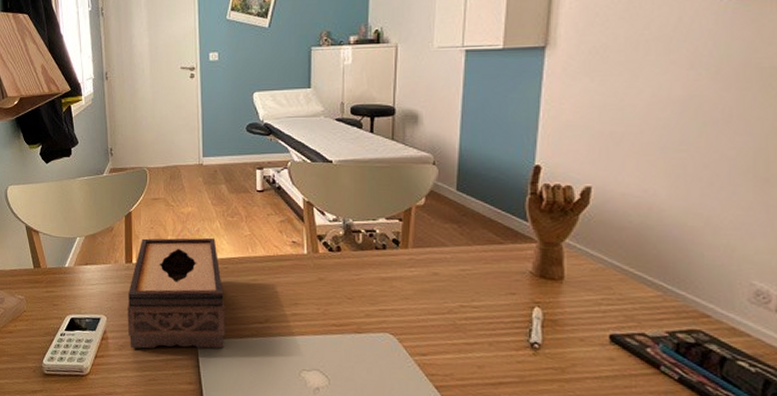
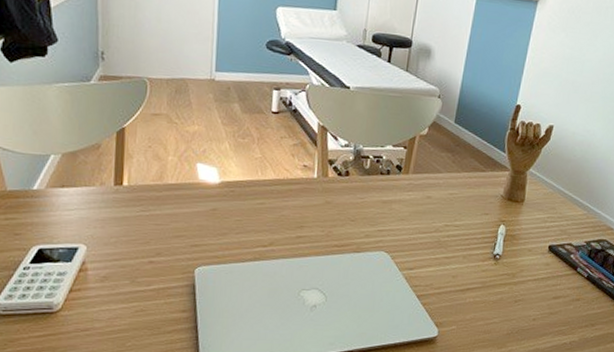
tissue box: present [127,237,225,349] -> none [112,158,229,280]

